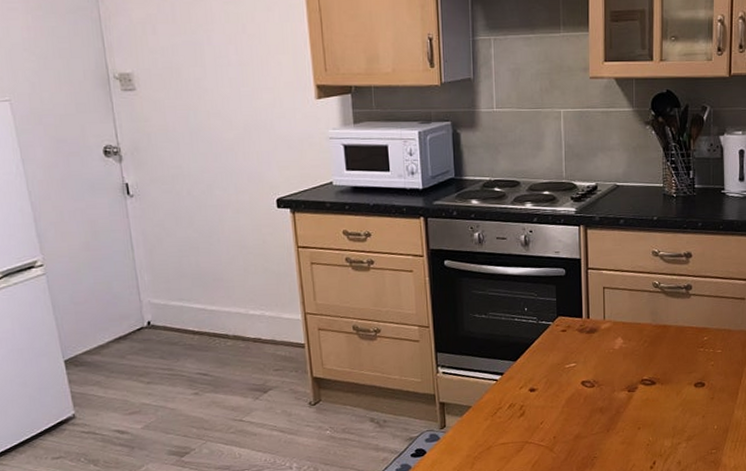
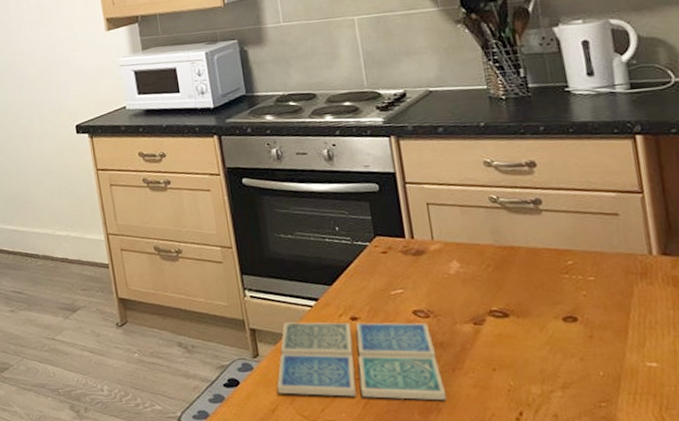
drink coaster: none [460,392,600,460] -> present [277,321,447,401]

